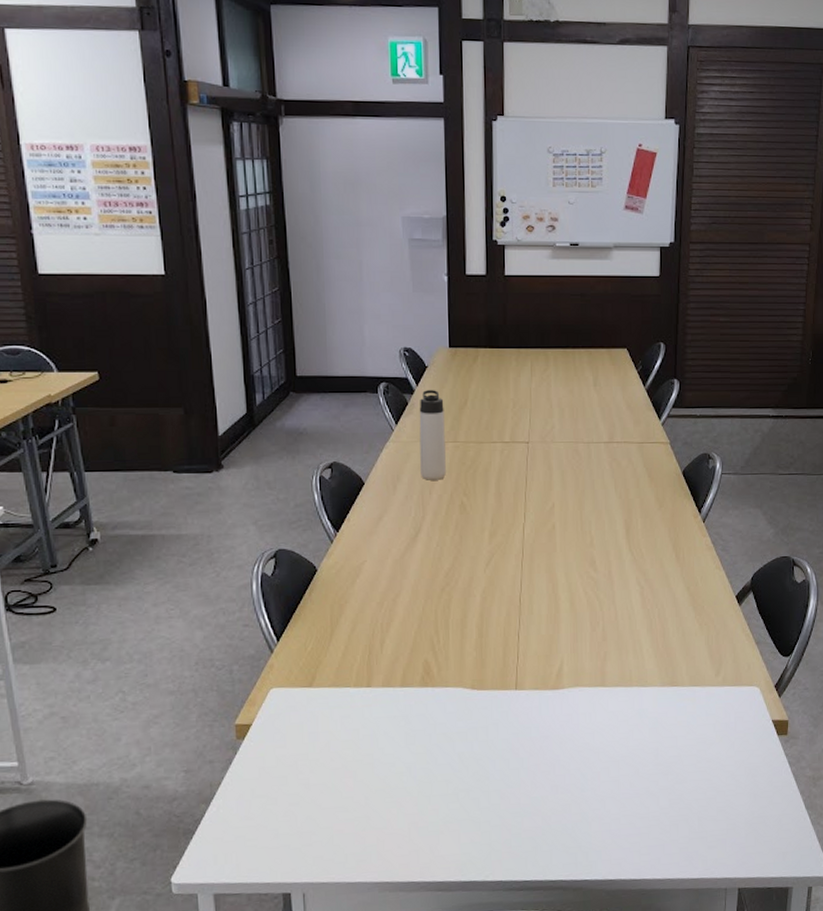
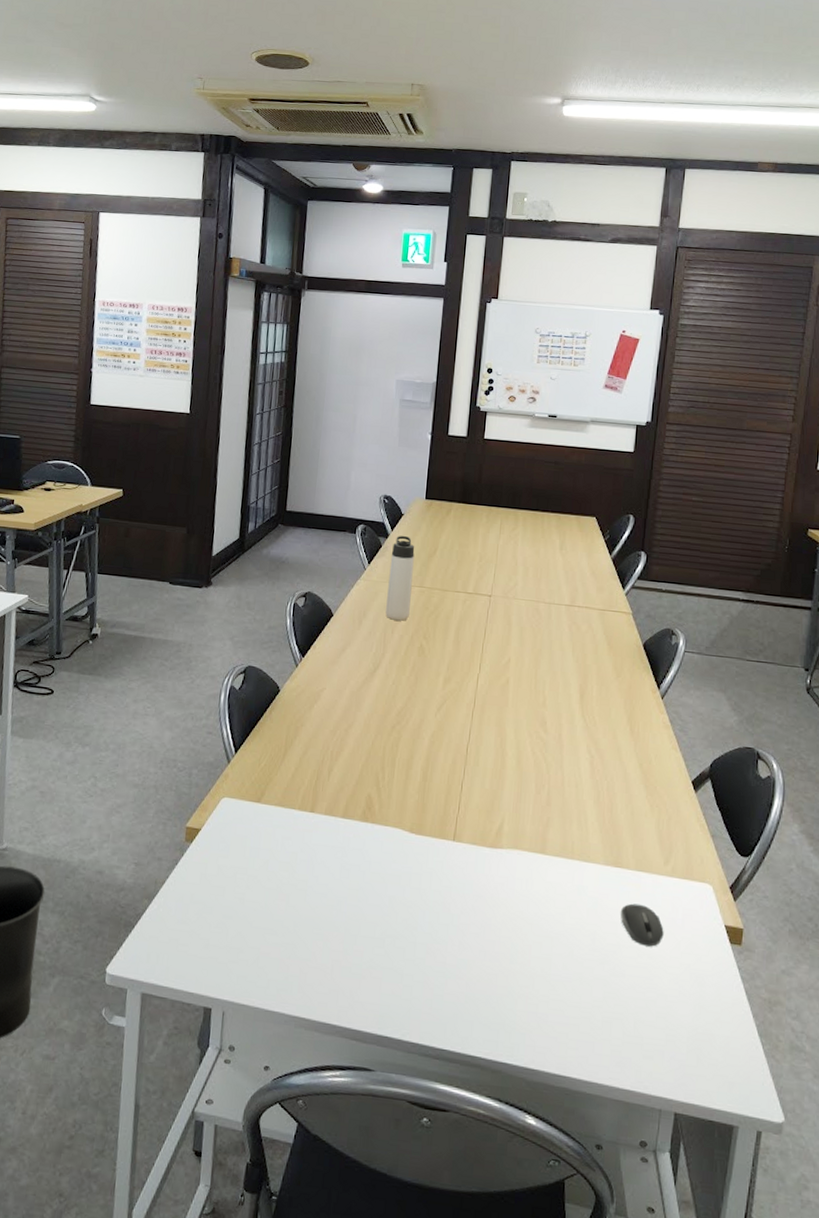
computer mouse: none [678,716,719,752] -> present [620,903,664,947]

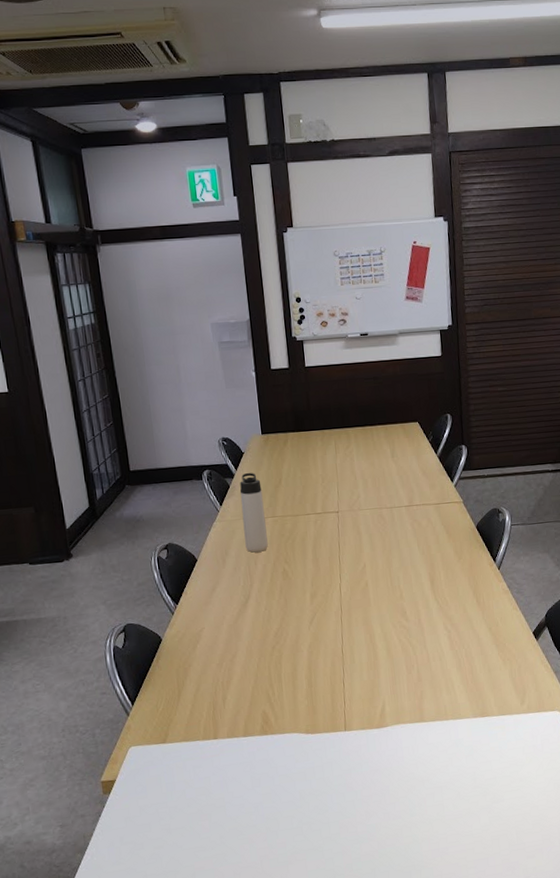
computer mouse: present [620,903,664,947] -> none [492,741,529,773]

